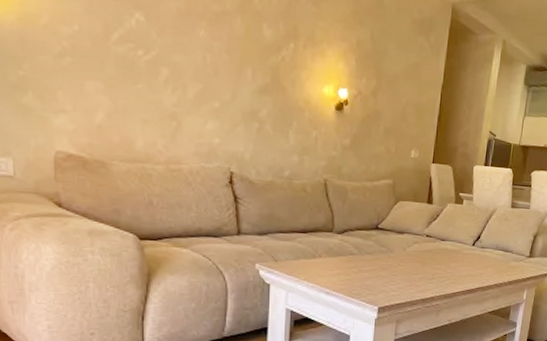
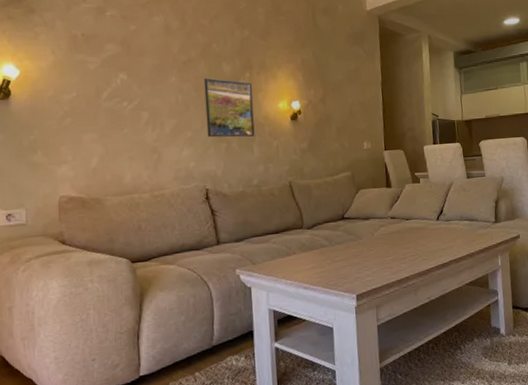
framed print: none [237,39,296,121] -> present [204,77,255,138]

